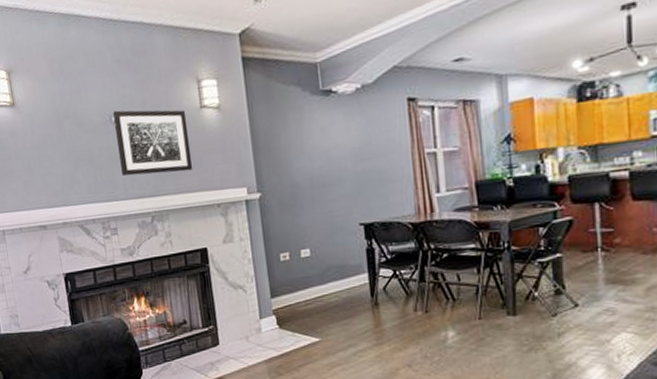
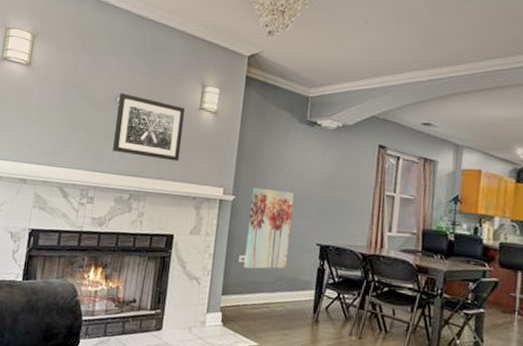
wall art: none [277,174,333,266] -> present [243,187,295,269]

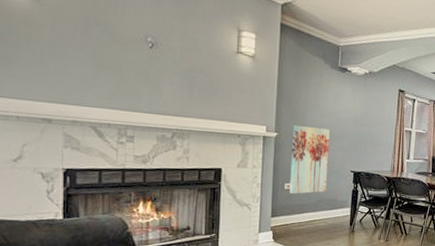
wall art: present [113,92,186,161] -> none [149,32,223,102]

